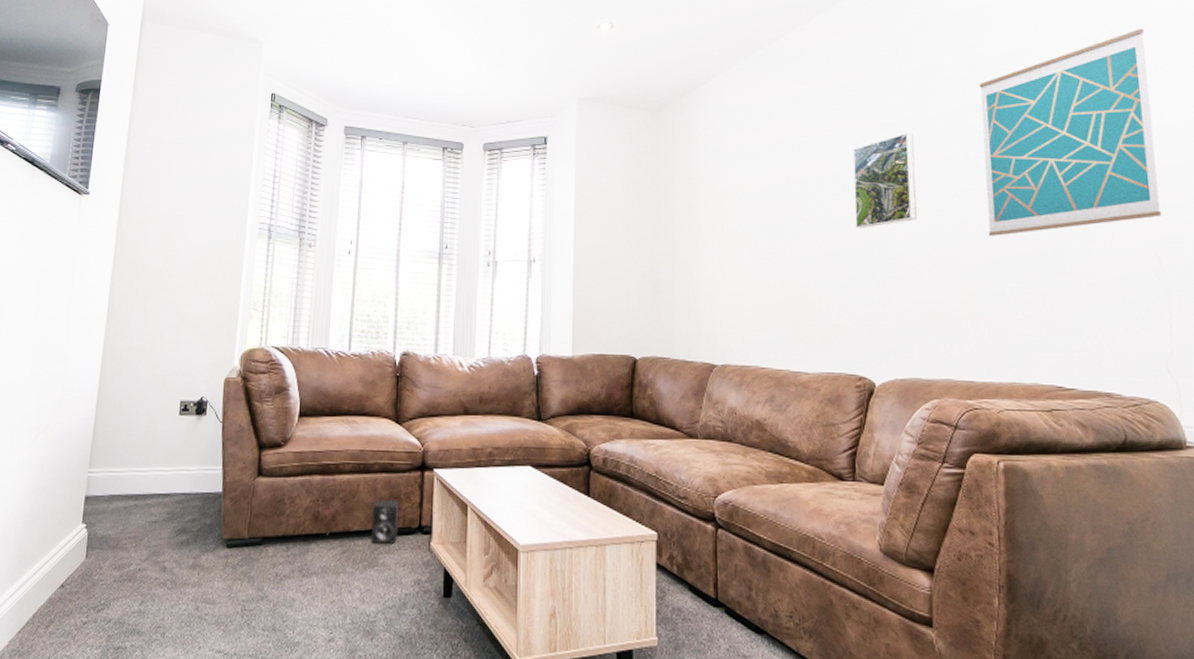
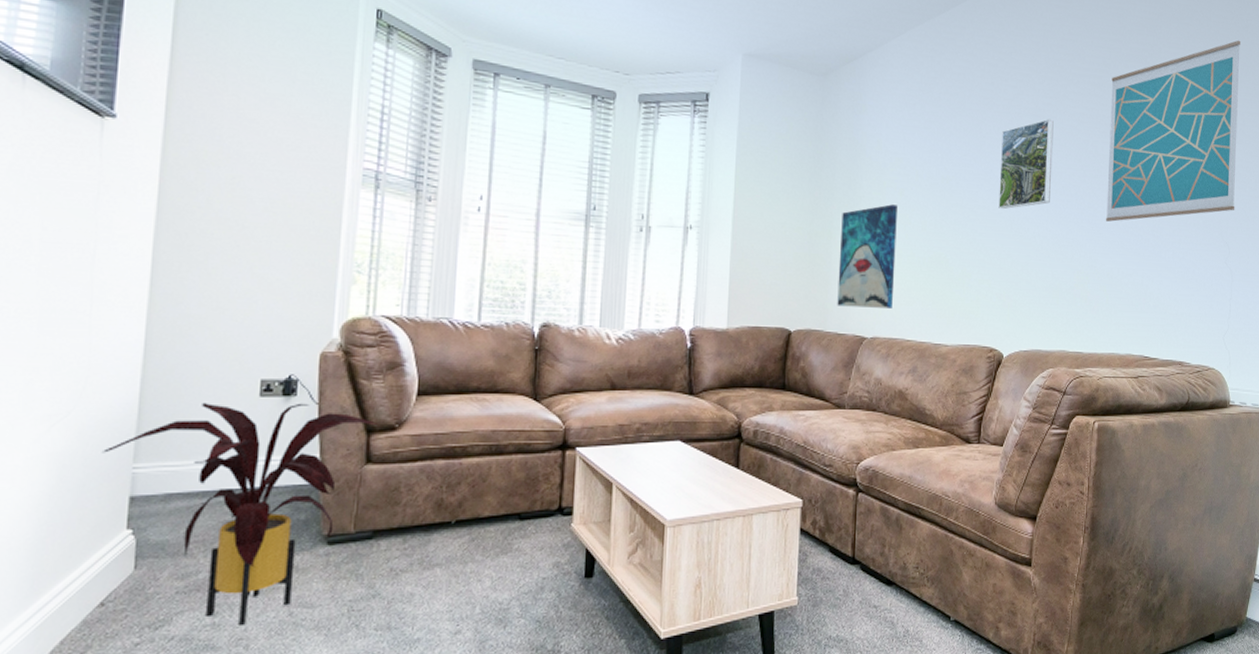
house plant: none [68,419,267,614] -> present [101,402,377,625]
speaker: present [371,499,435,553] -> none [504,482,577,535]
wall art: none [682,230,744,335] -> present [837,204,897,308]

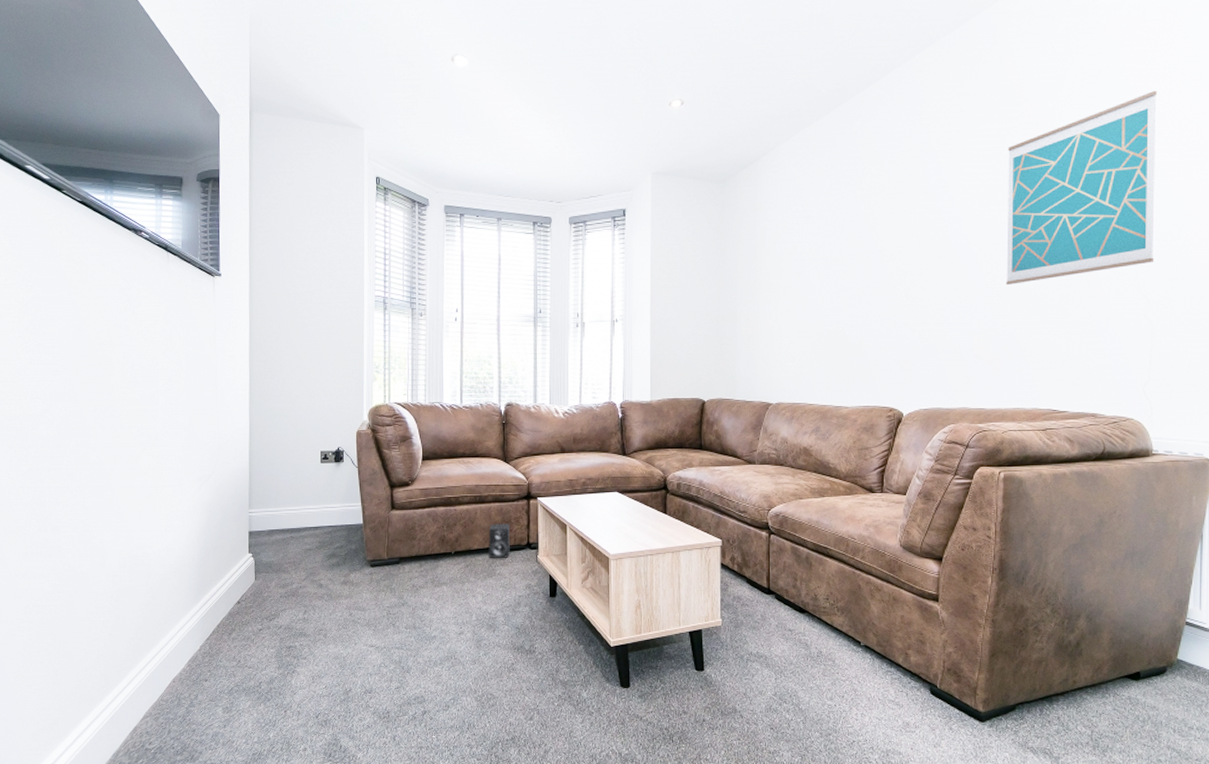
house plant: present [101,402,377,625] -> none [230,467,397,620]
speaker: none [504,482,577,535] -> present [488,524,541,564]
wall art: present [837,204,897,308] -> none [744,287,796,378]
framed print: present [998,118,1054,210] -> none [893,194,947,283]

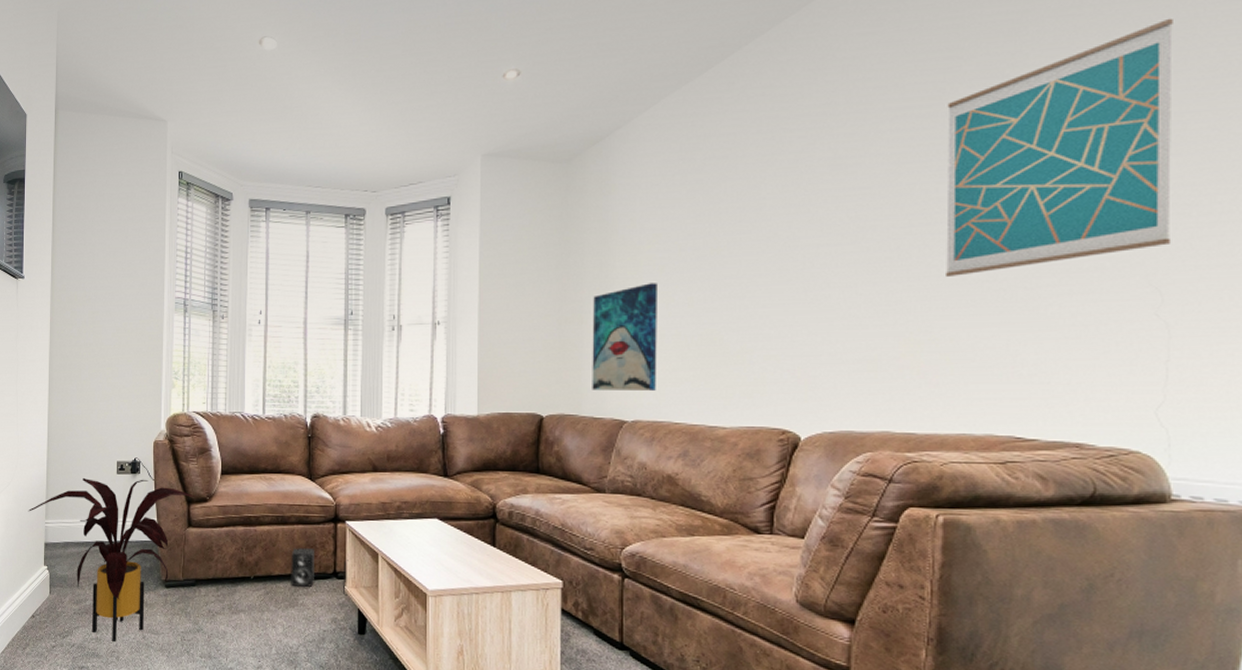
house plant: none [230,467,397,620] -> present [28,477,194,642]
wall art: none [744,287,796,378] -> present [592,283,657,390]

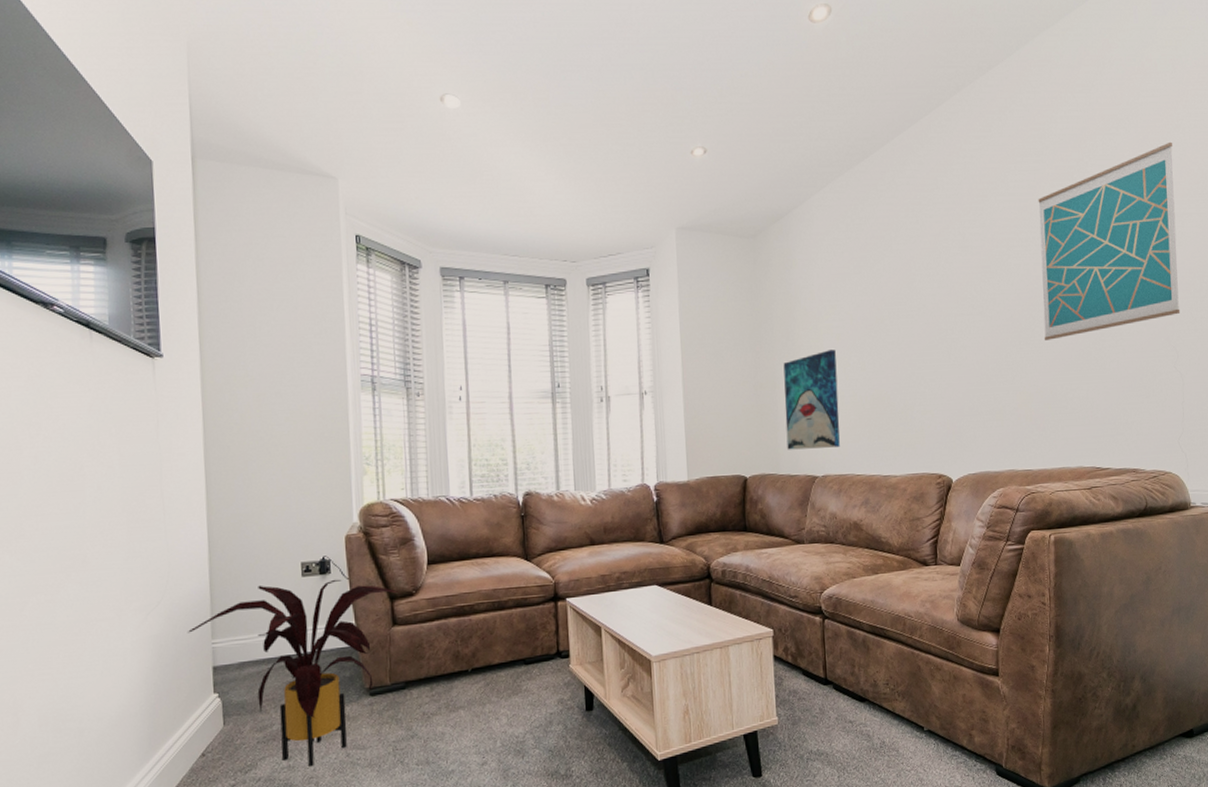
speaker: present [291,548,349,596] -> none [510,631,572,674]

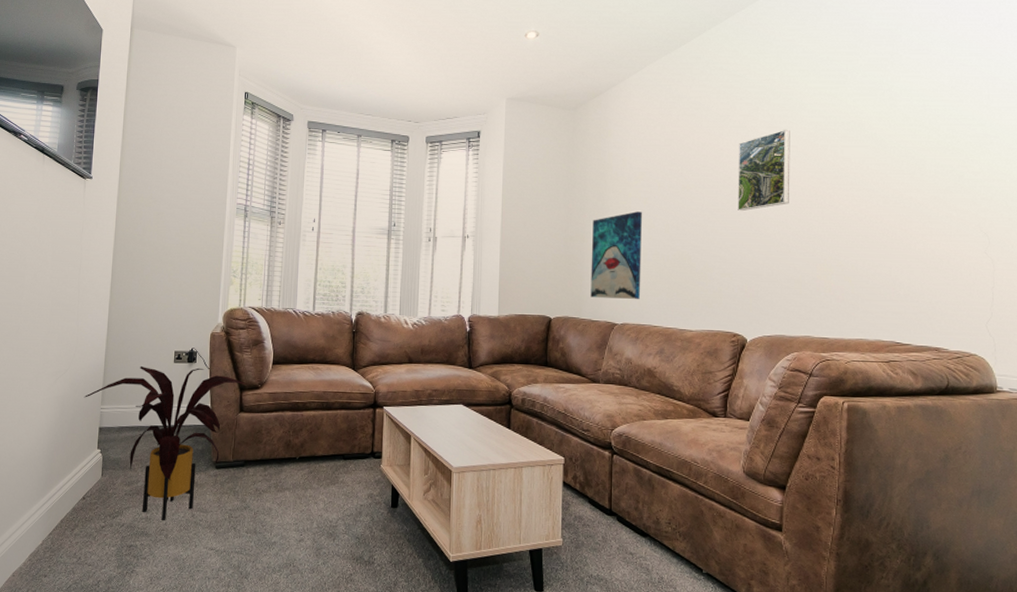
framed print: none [931,248,986,342] -> present [738,129,790,212]
wall art: present [1038,141,1181,340] -> none [847,39,994,218]

